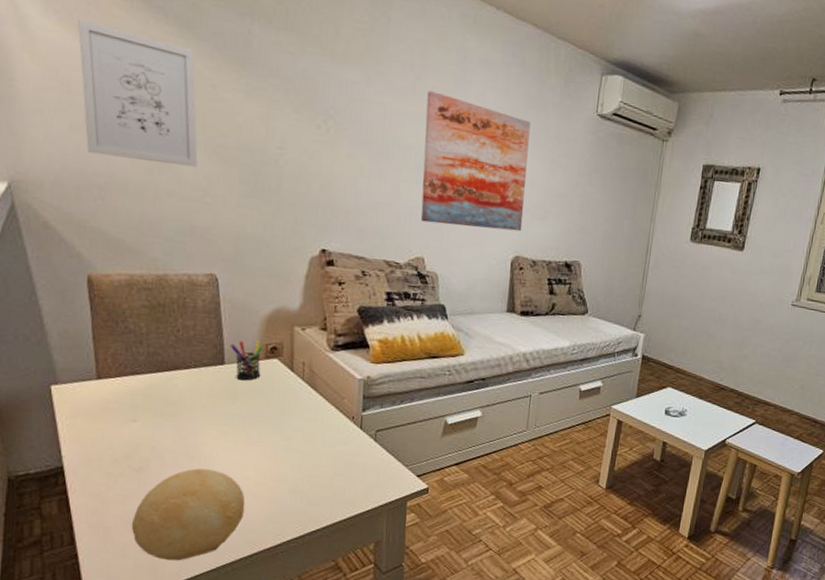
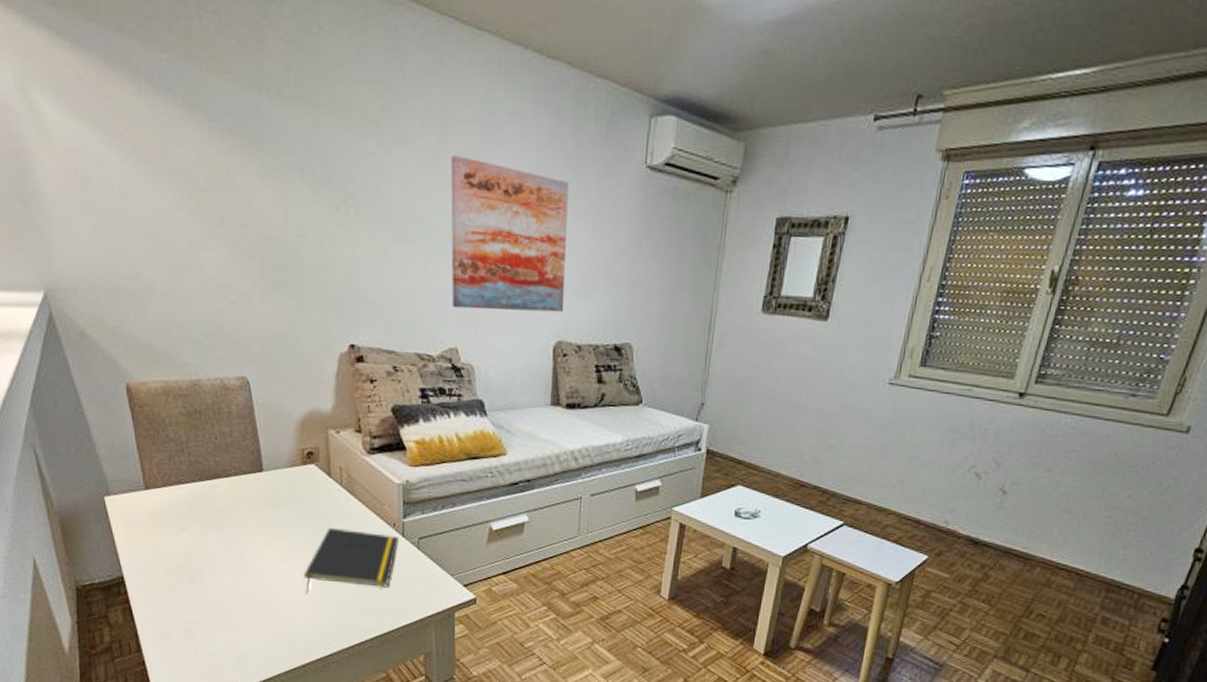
wall art: present [78,20,198,168] -> none [90,111,219,263]
decorative ball: present [131,468,245,561] -> none [190,578,295,670]
pen holder: present [229,340,263,381] -> none [266,445,299,488]
notepad: none [258,419,357,485] -> present [304,527,399,594]

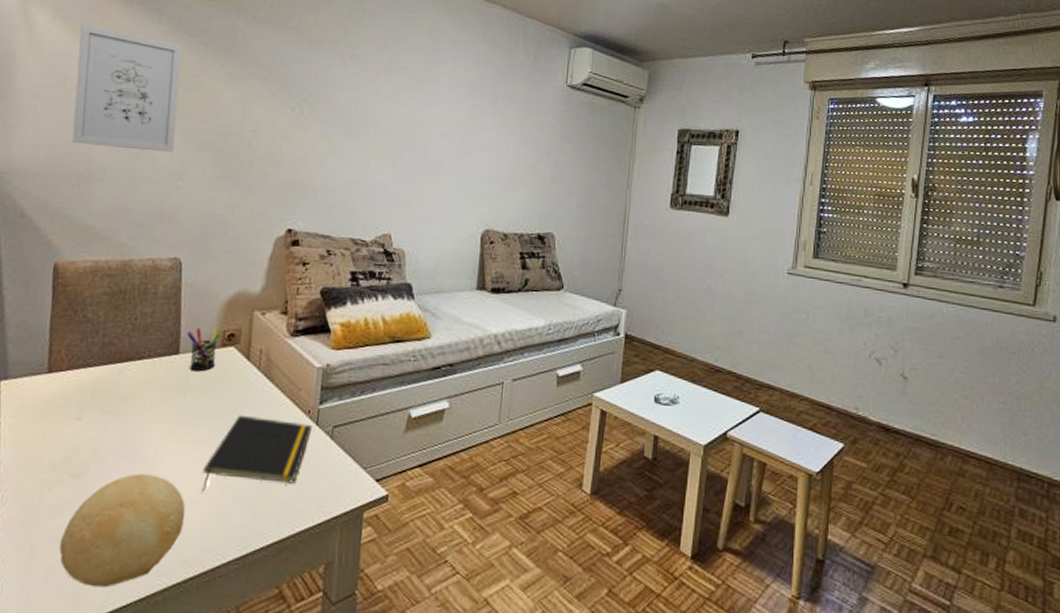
wall art: none [90,111,219,263] -> present [72,24,182,153]
decorative ball: none [190,578,295,670] -> present [59,474,186,588]
pen holder: none [266,445,299,488] -> present [186,326,220,372]
wall art: present [450,155,569,313] -> none [389,71,501,204]

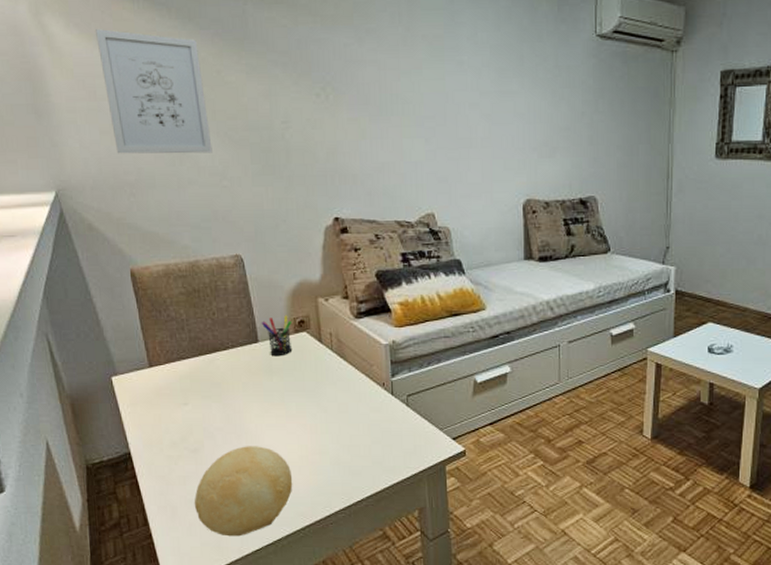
notepad: present [201,414,313,492] -> none [300,391,389,458]

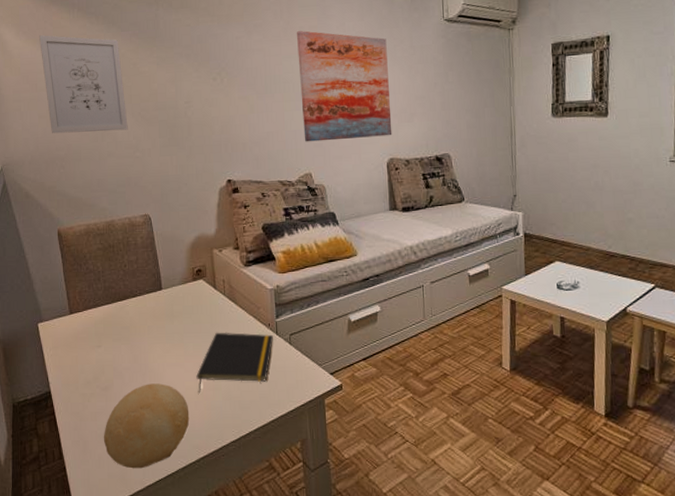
pen holder: present [261,315,293,357] -> none [164,265,191,302]
notepad: none [300,391,389,458] -> present [196,332,274,394]
wall art: none [417,40,530,176] -> present [296,31,392,142]

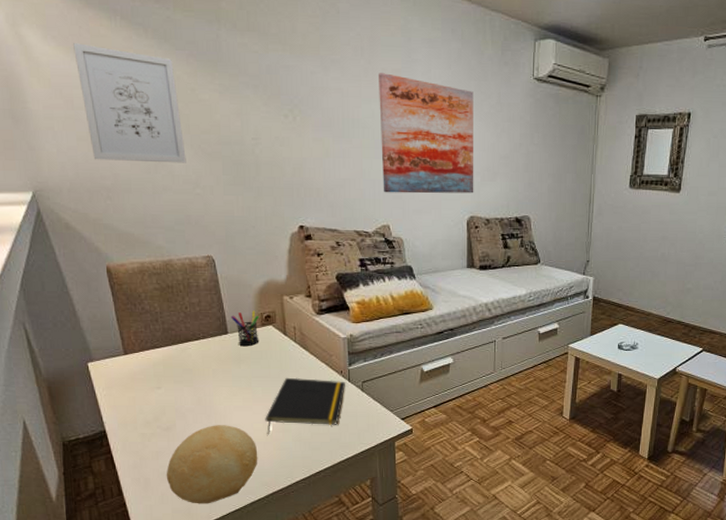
pen holder: none [164,265,191,302] -> present [230,310,260,347]

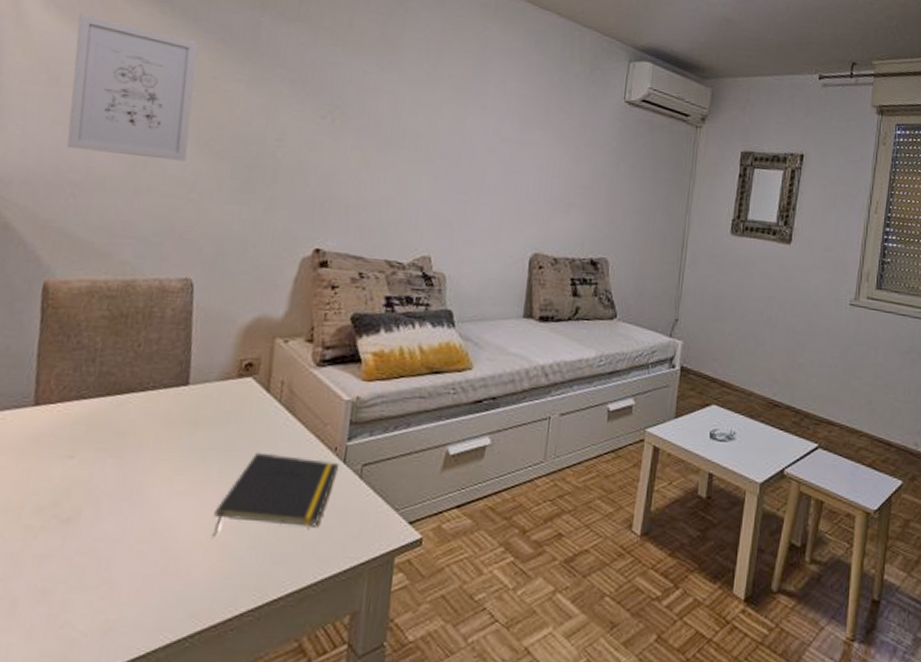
decorative ball: present [166,425,258,504] -> none [44,518,193,645]
pen holder: present [230,310,260,347] -> none [197,355,237,405]
wall art: present [377,73,474,194] -> none [429,79,553,226]

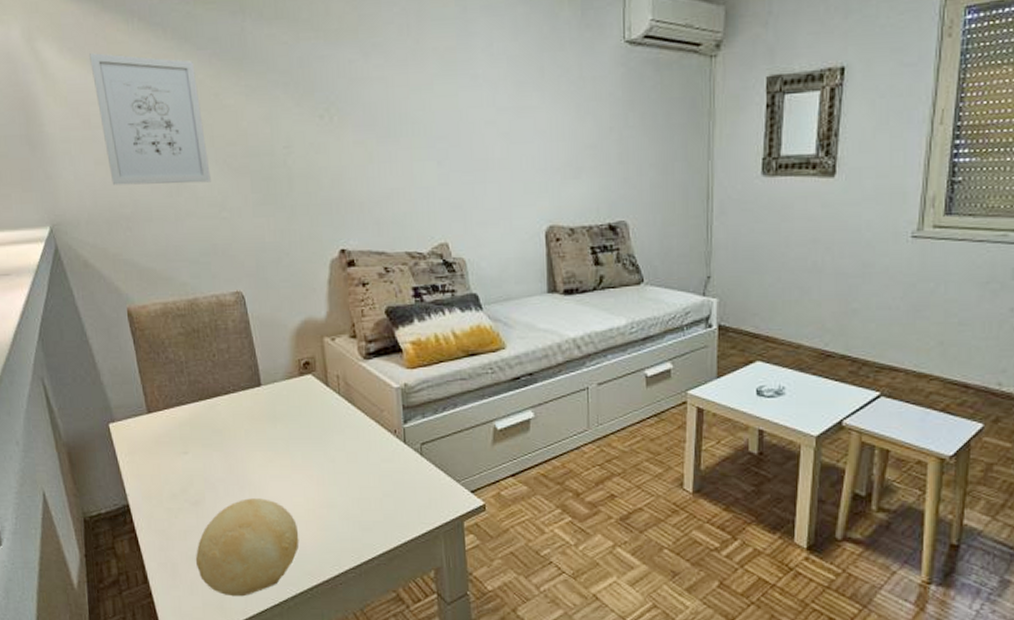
decorative ball: none [44,518,193,645] -> present [195,498,299,597]
notepad: present [212,452,340,538] -> none [306,439,401,511]

